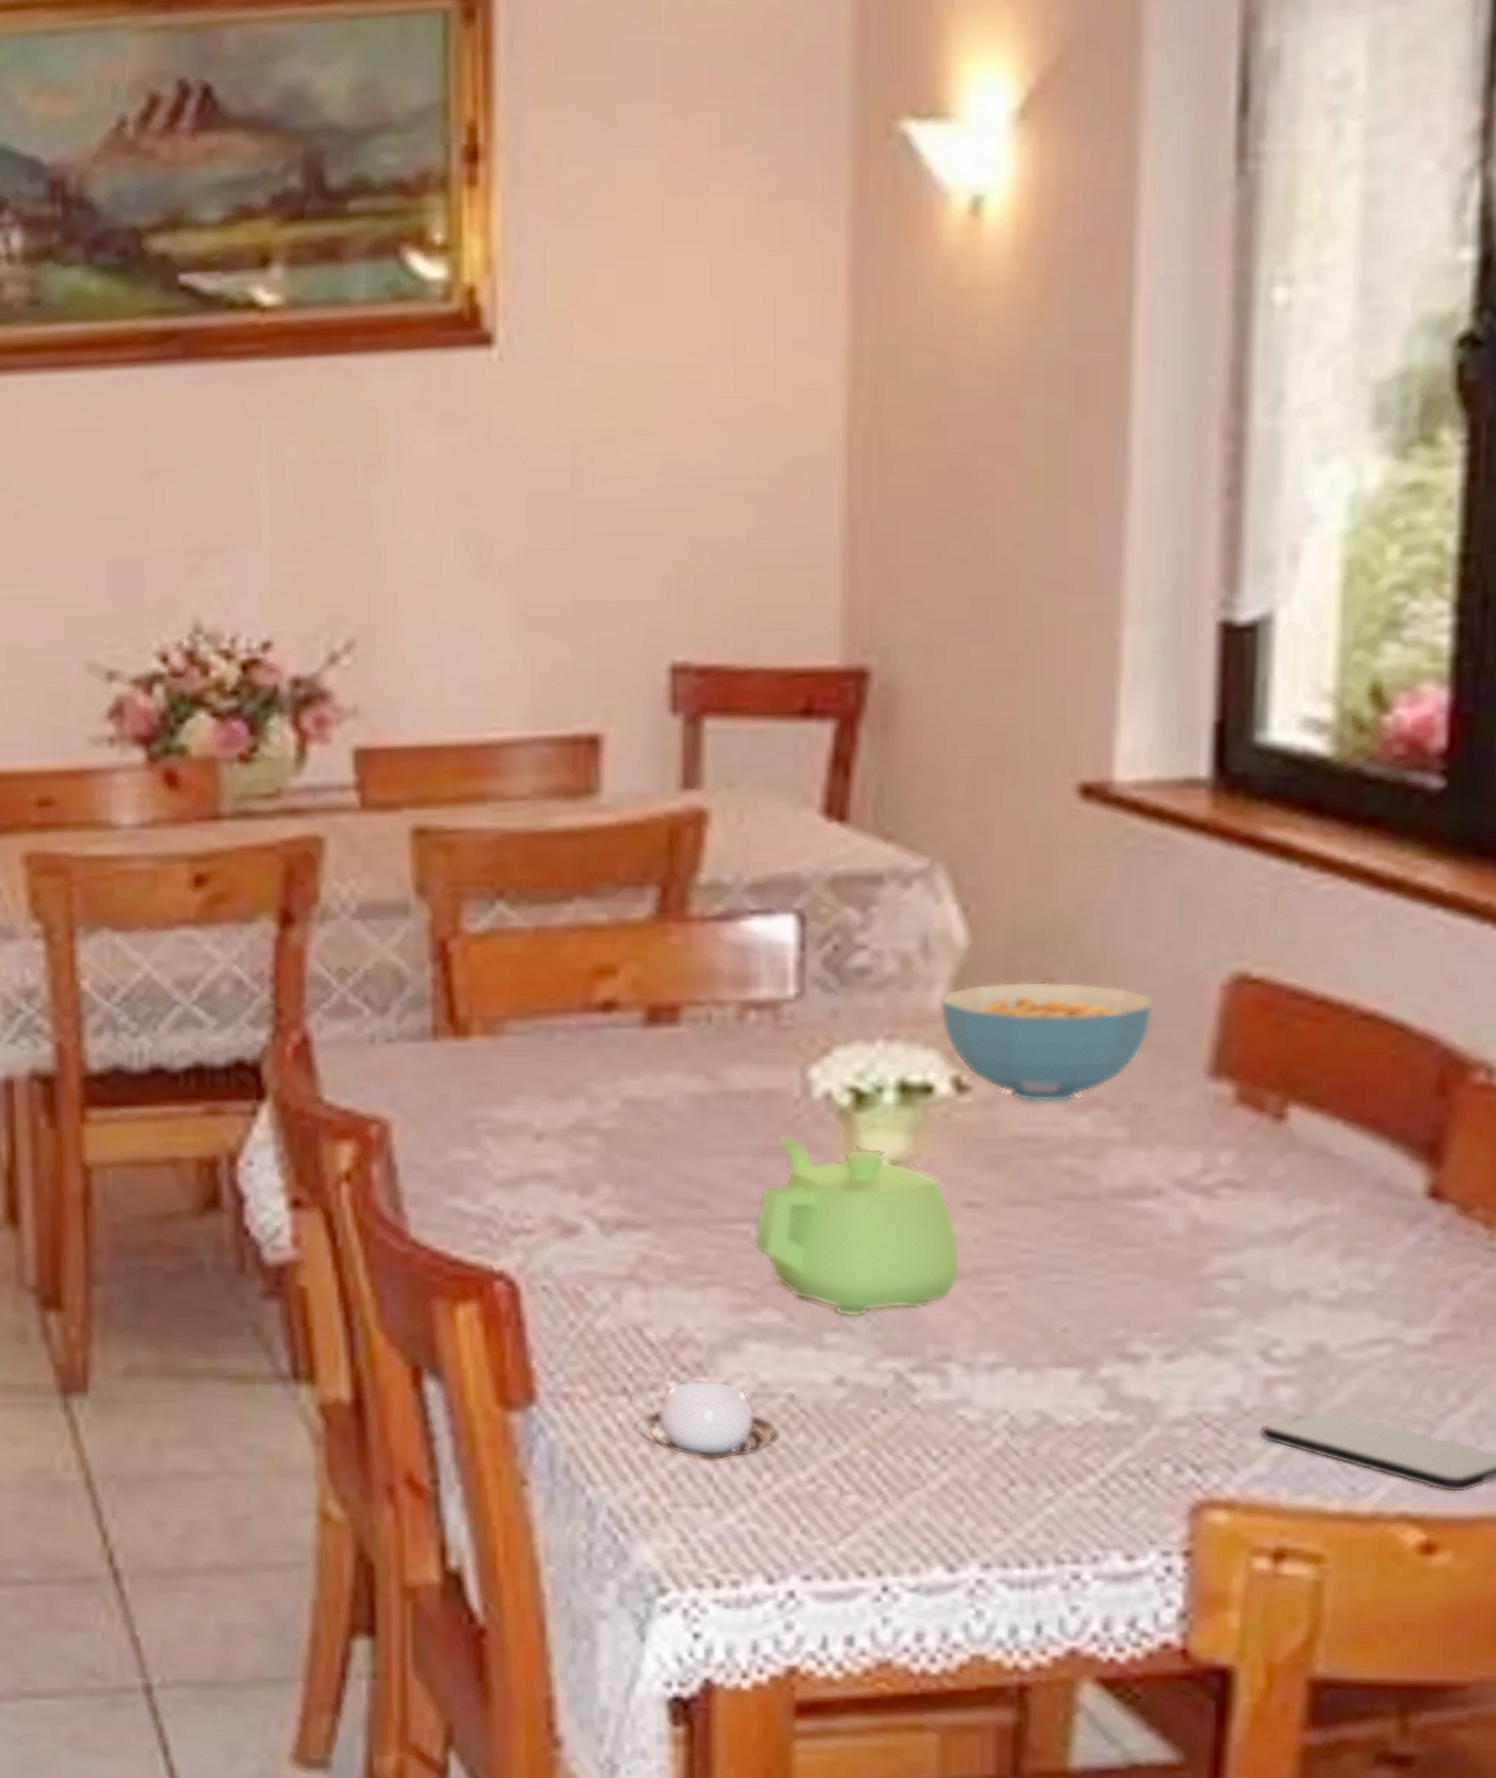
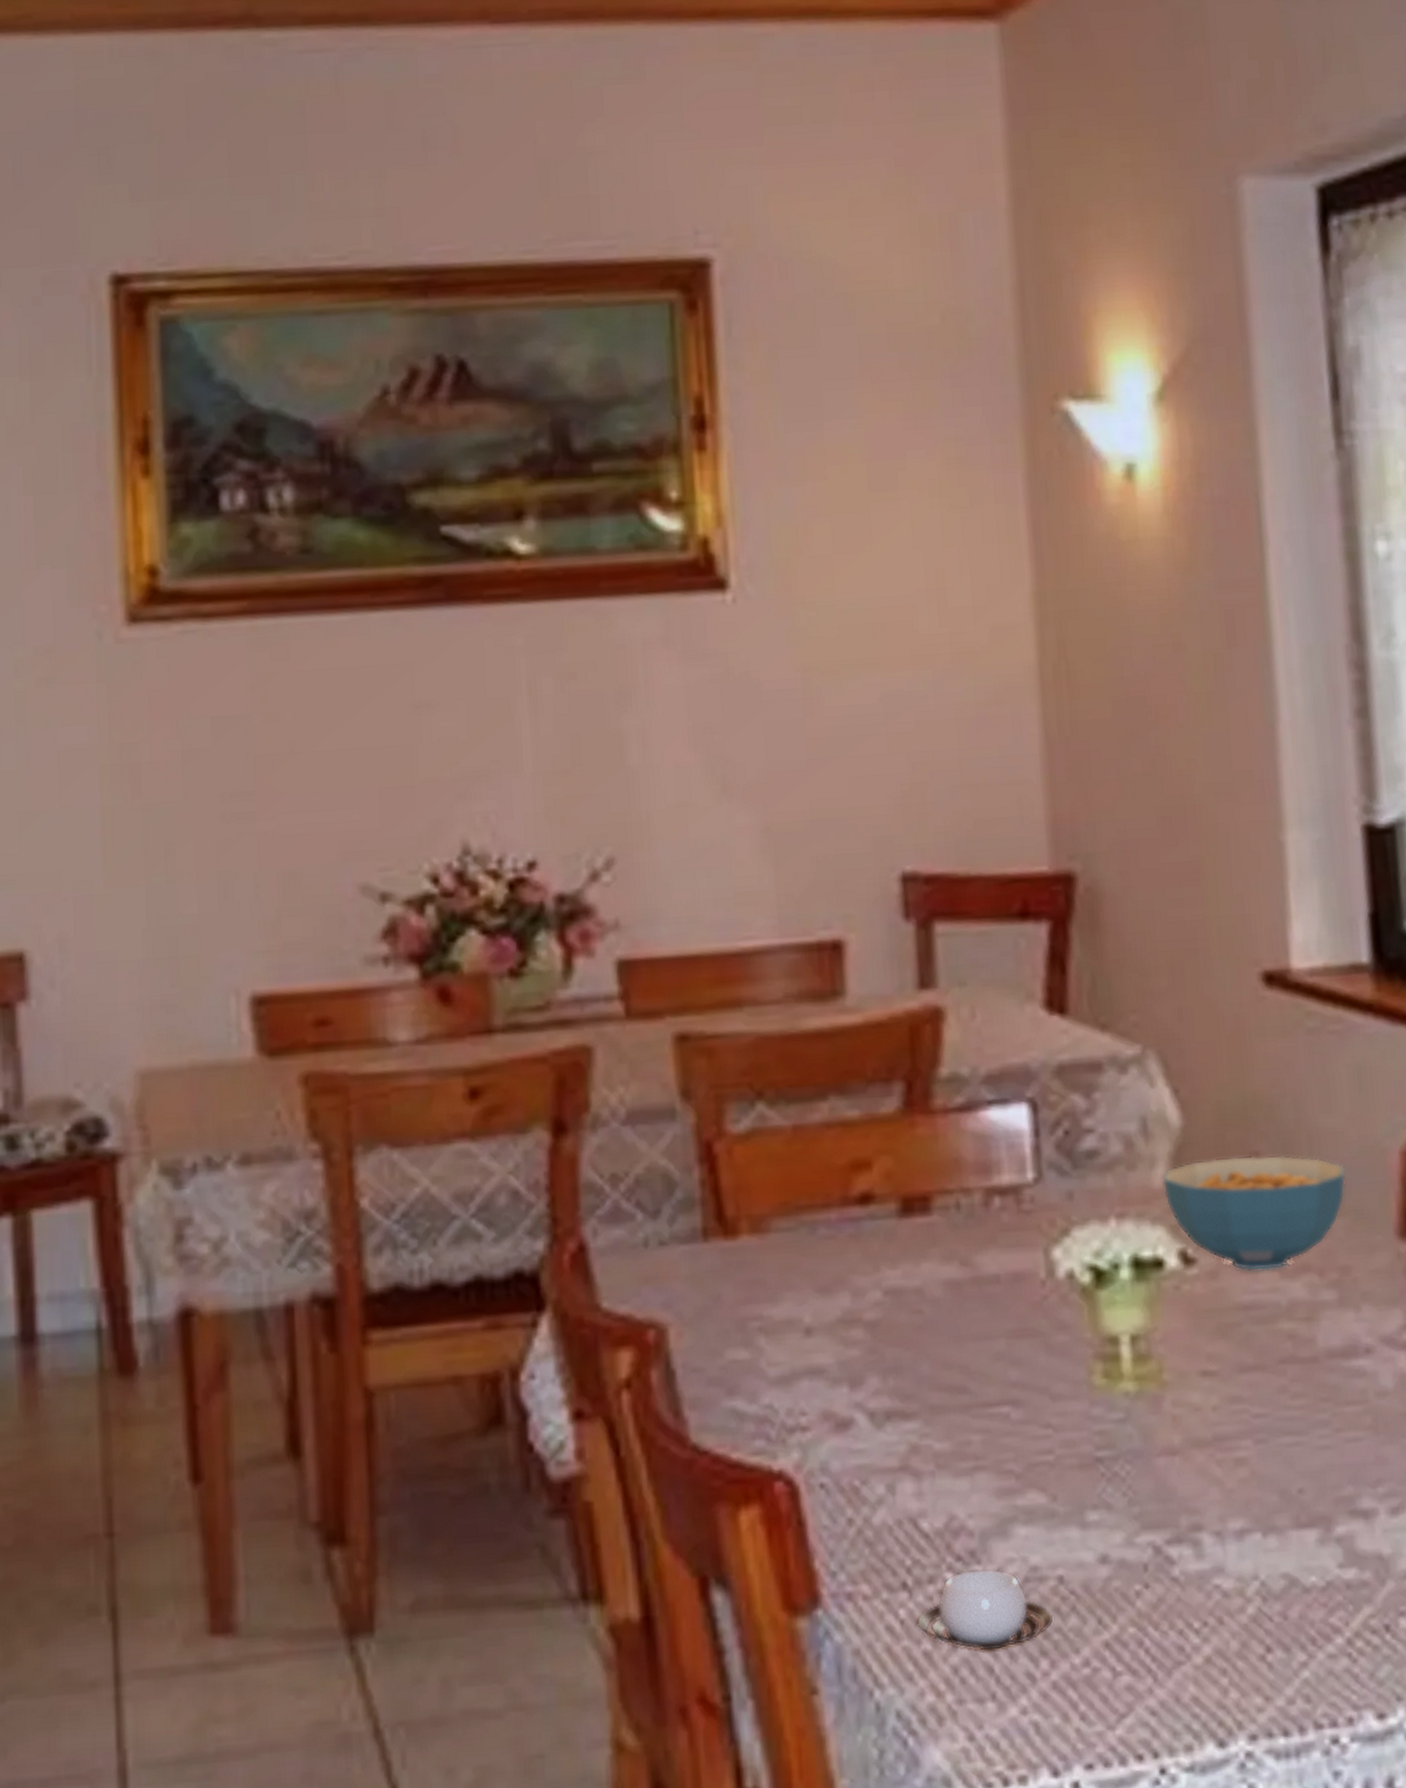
teapot: present [752,1135,961,1318] -> none [1013,1316,1203,1494]

